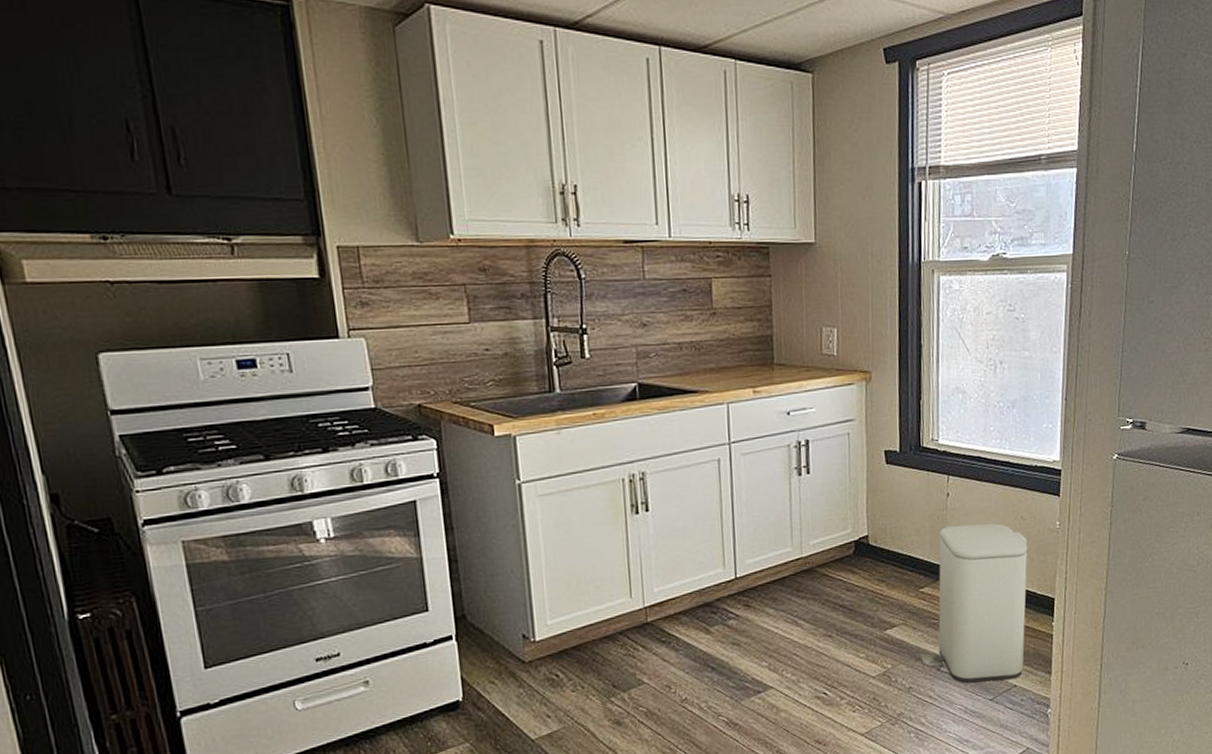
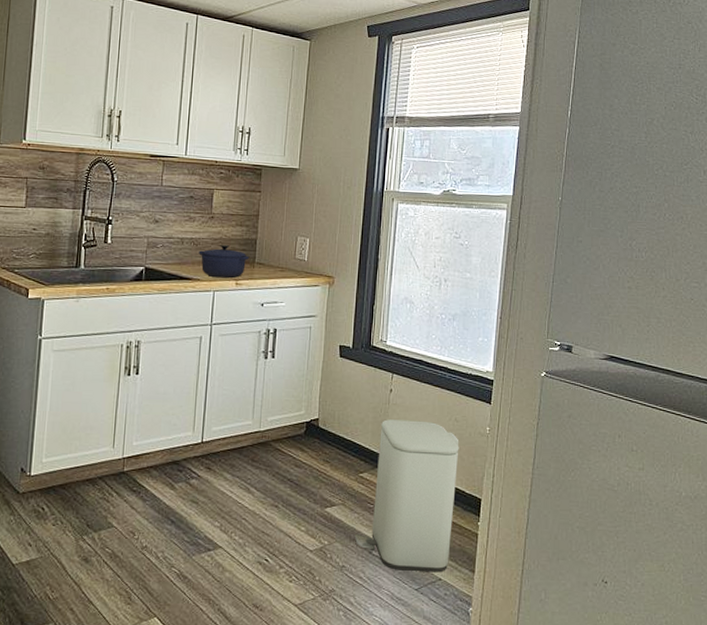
cooking pot: none [703,345,767,387] -> present [199,244,250,279]

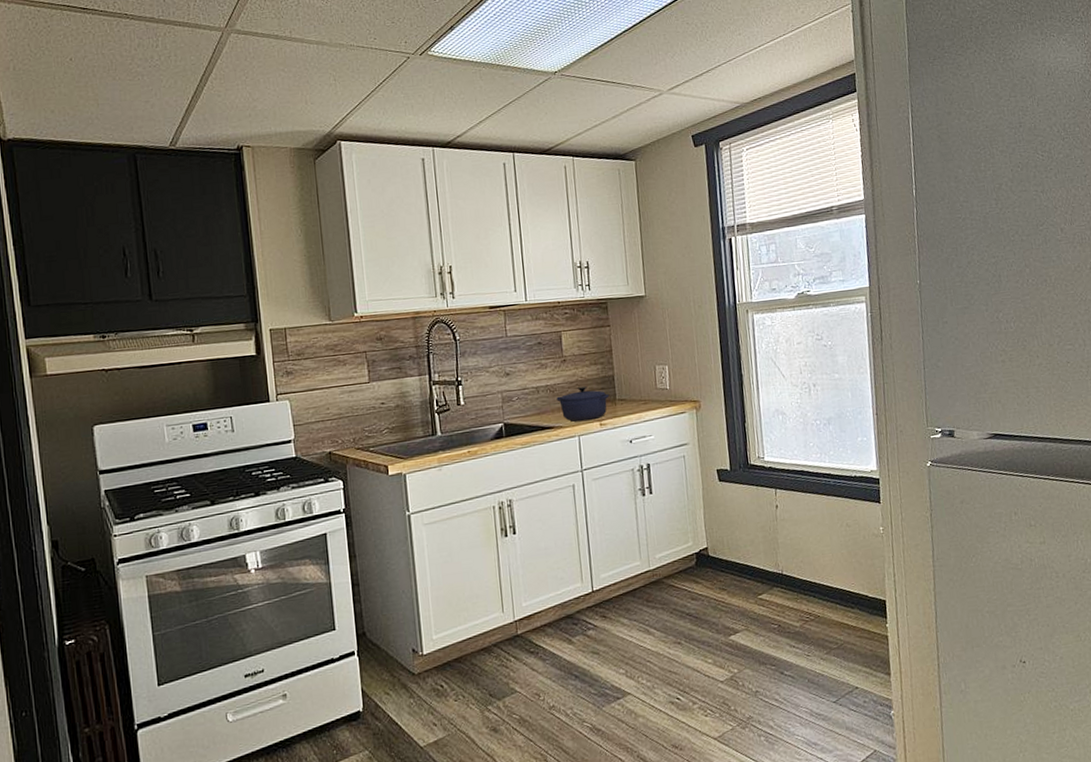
pedal bin: present [354,419,459,573] -> none [763,531,863,686]

